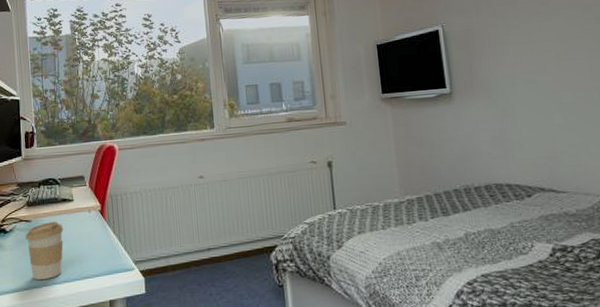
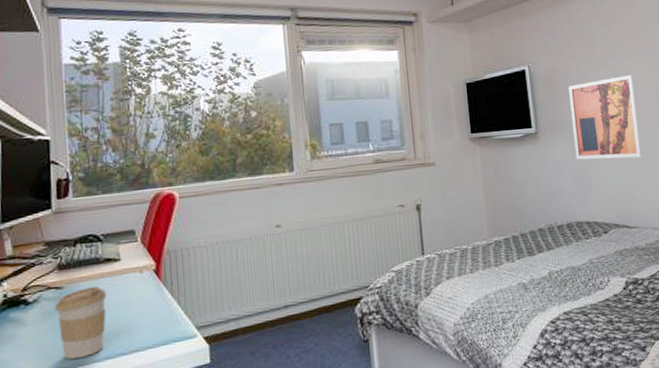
wall art: none [486,31,575,121] -> present [568,74,644,160]

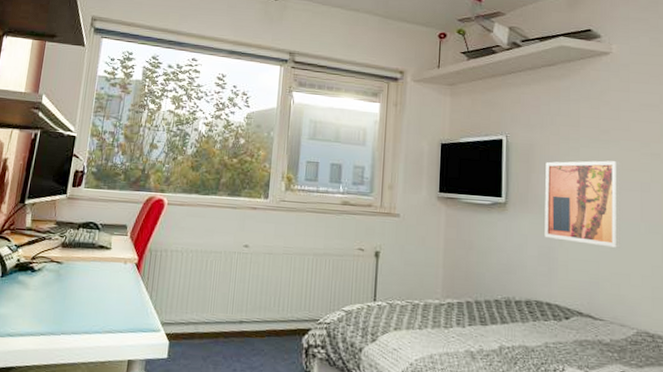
coffee cup: present [55,286,107,359] -> none [52,267,95,327]

